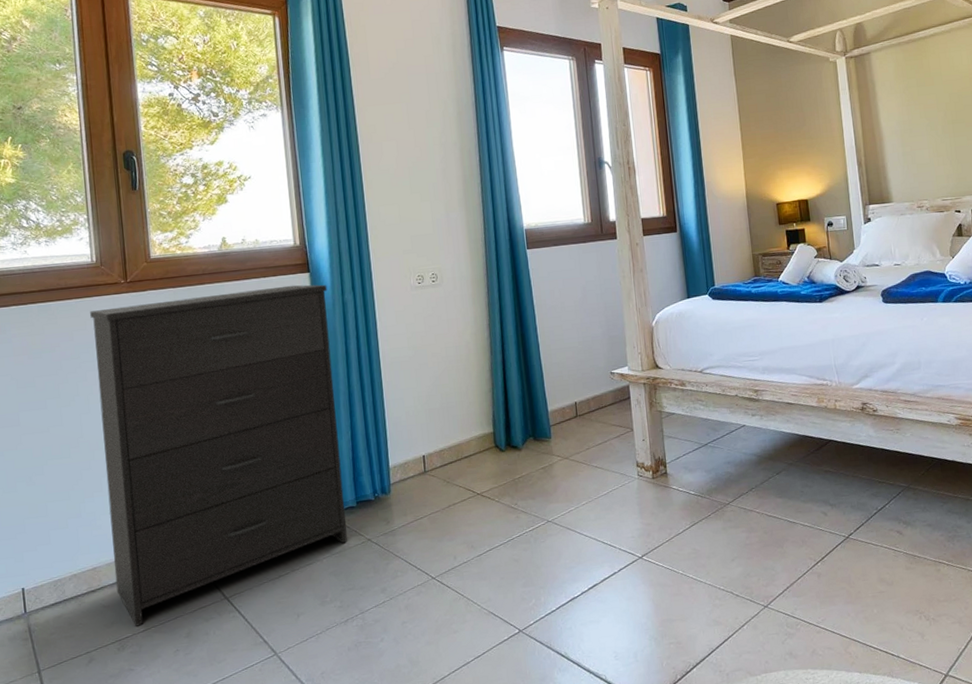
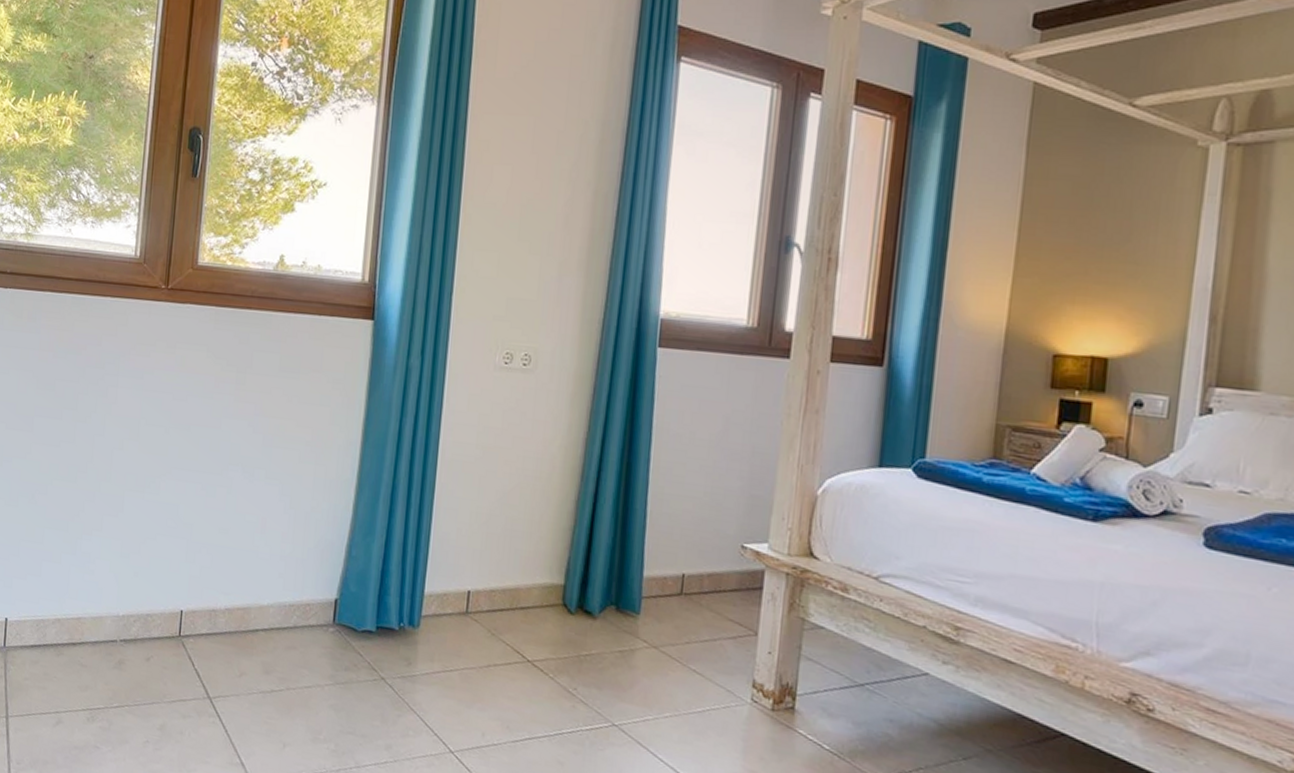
dresser: present [90,284,347,626] -> none [97,315,392,700]

